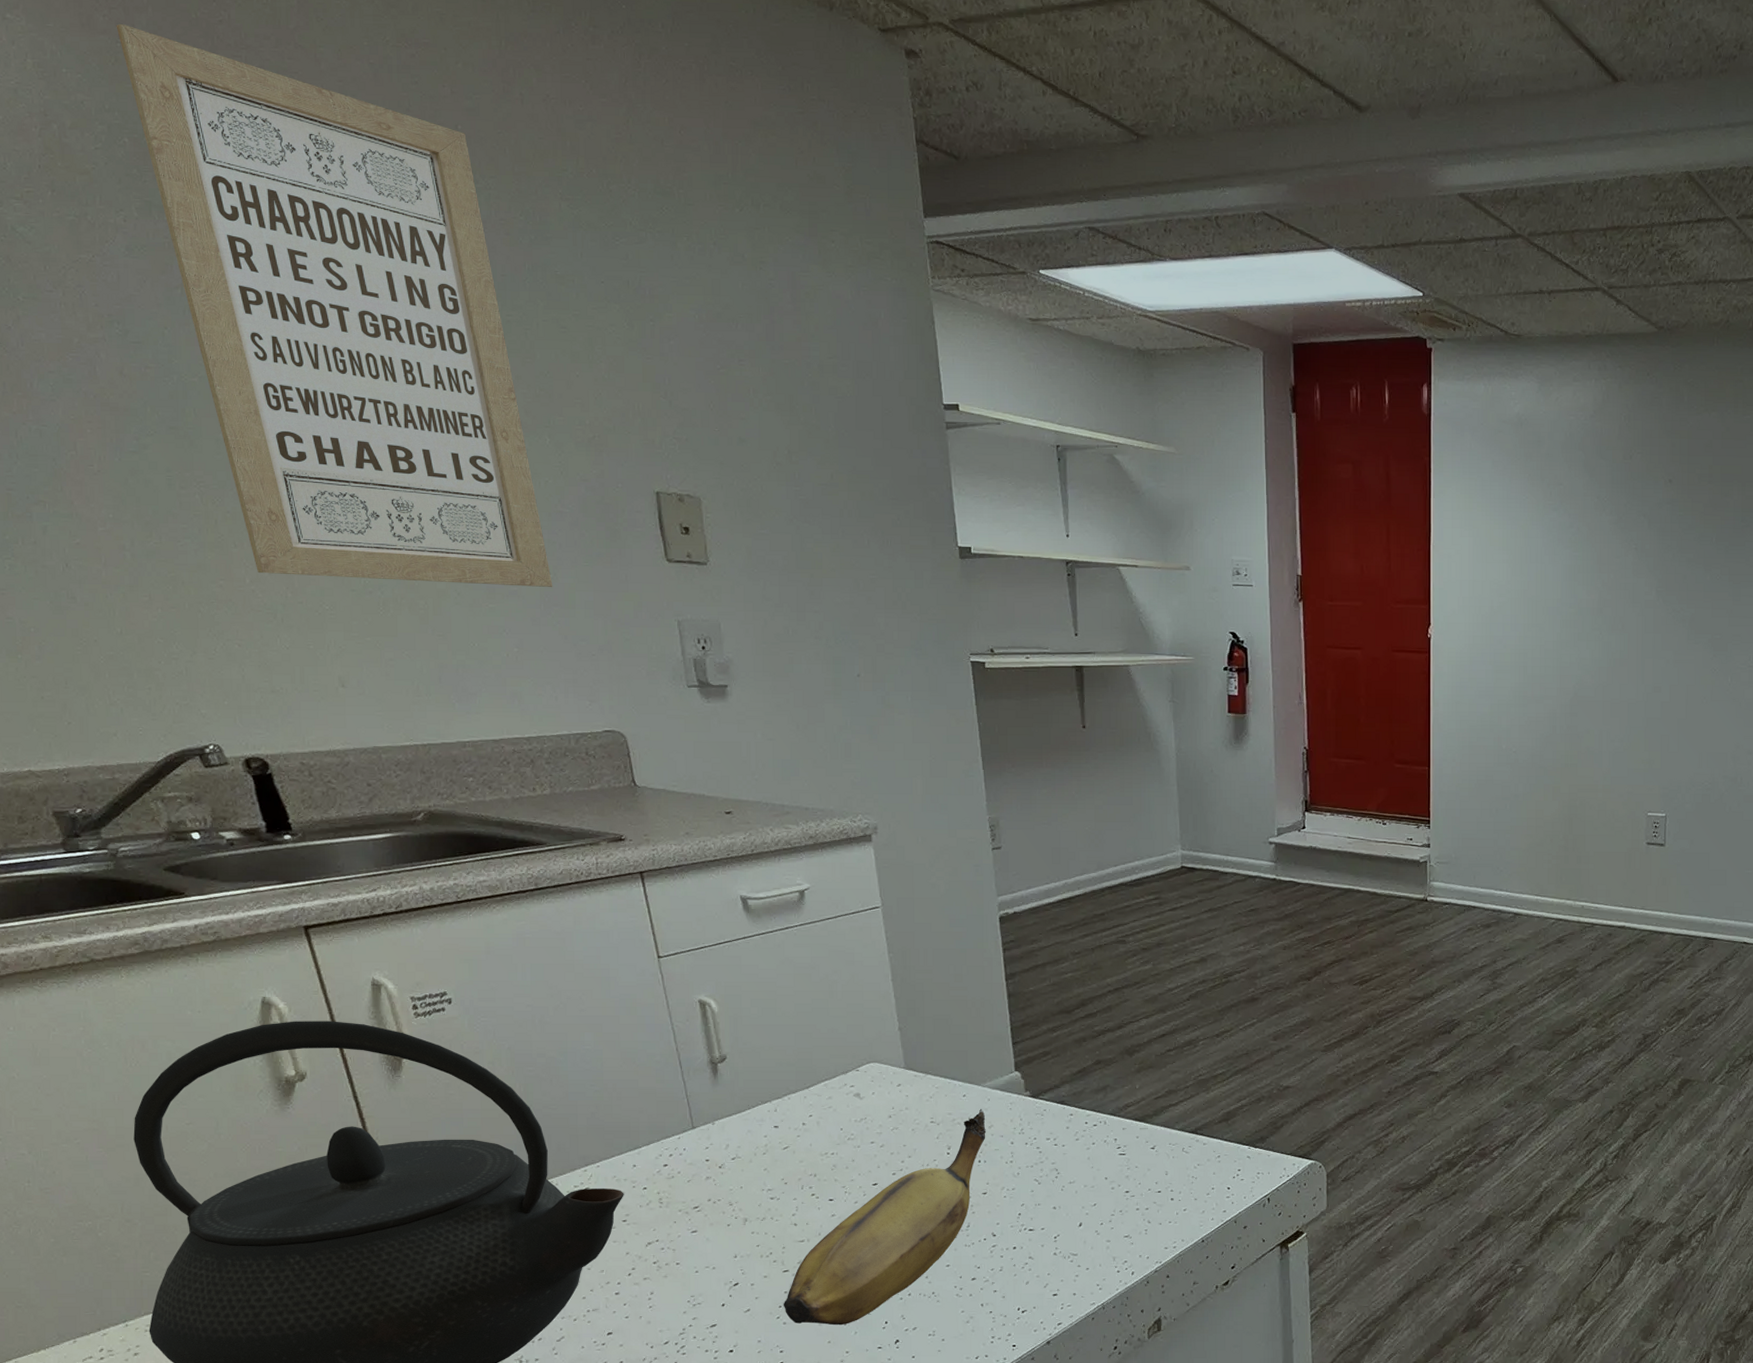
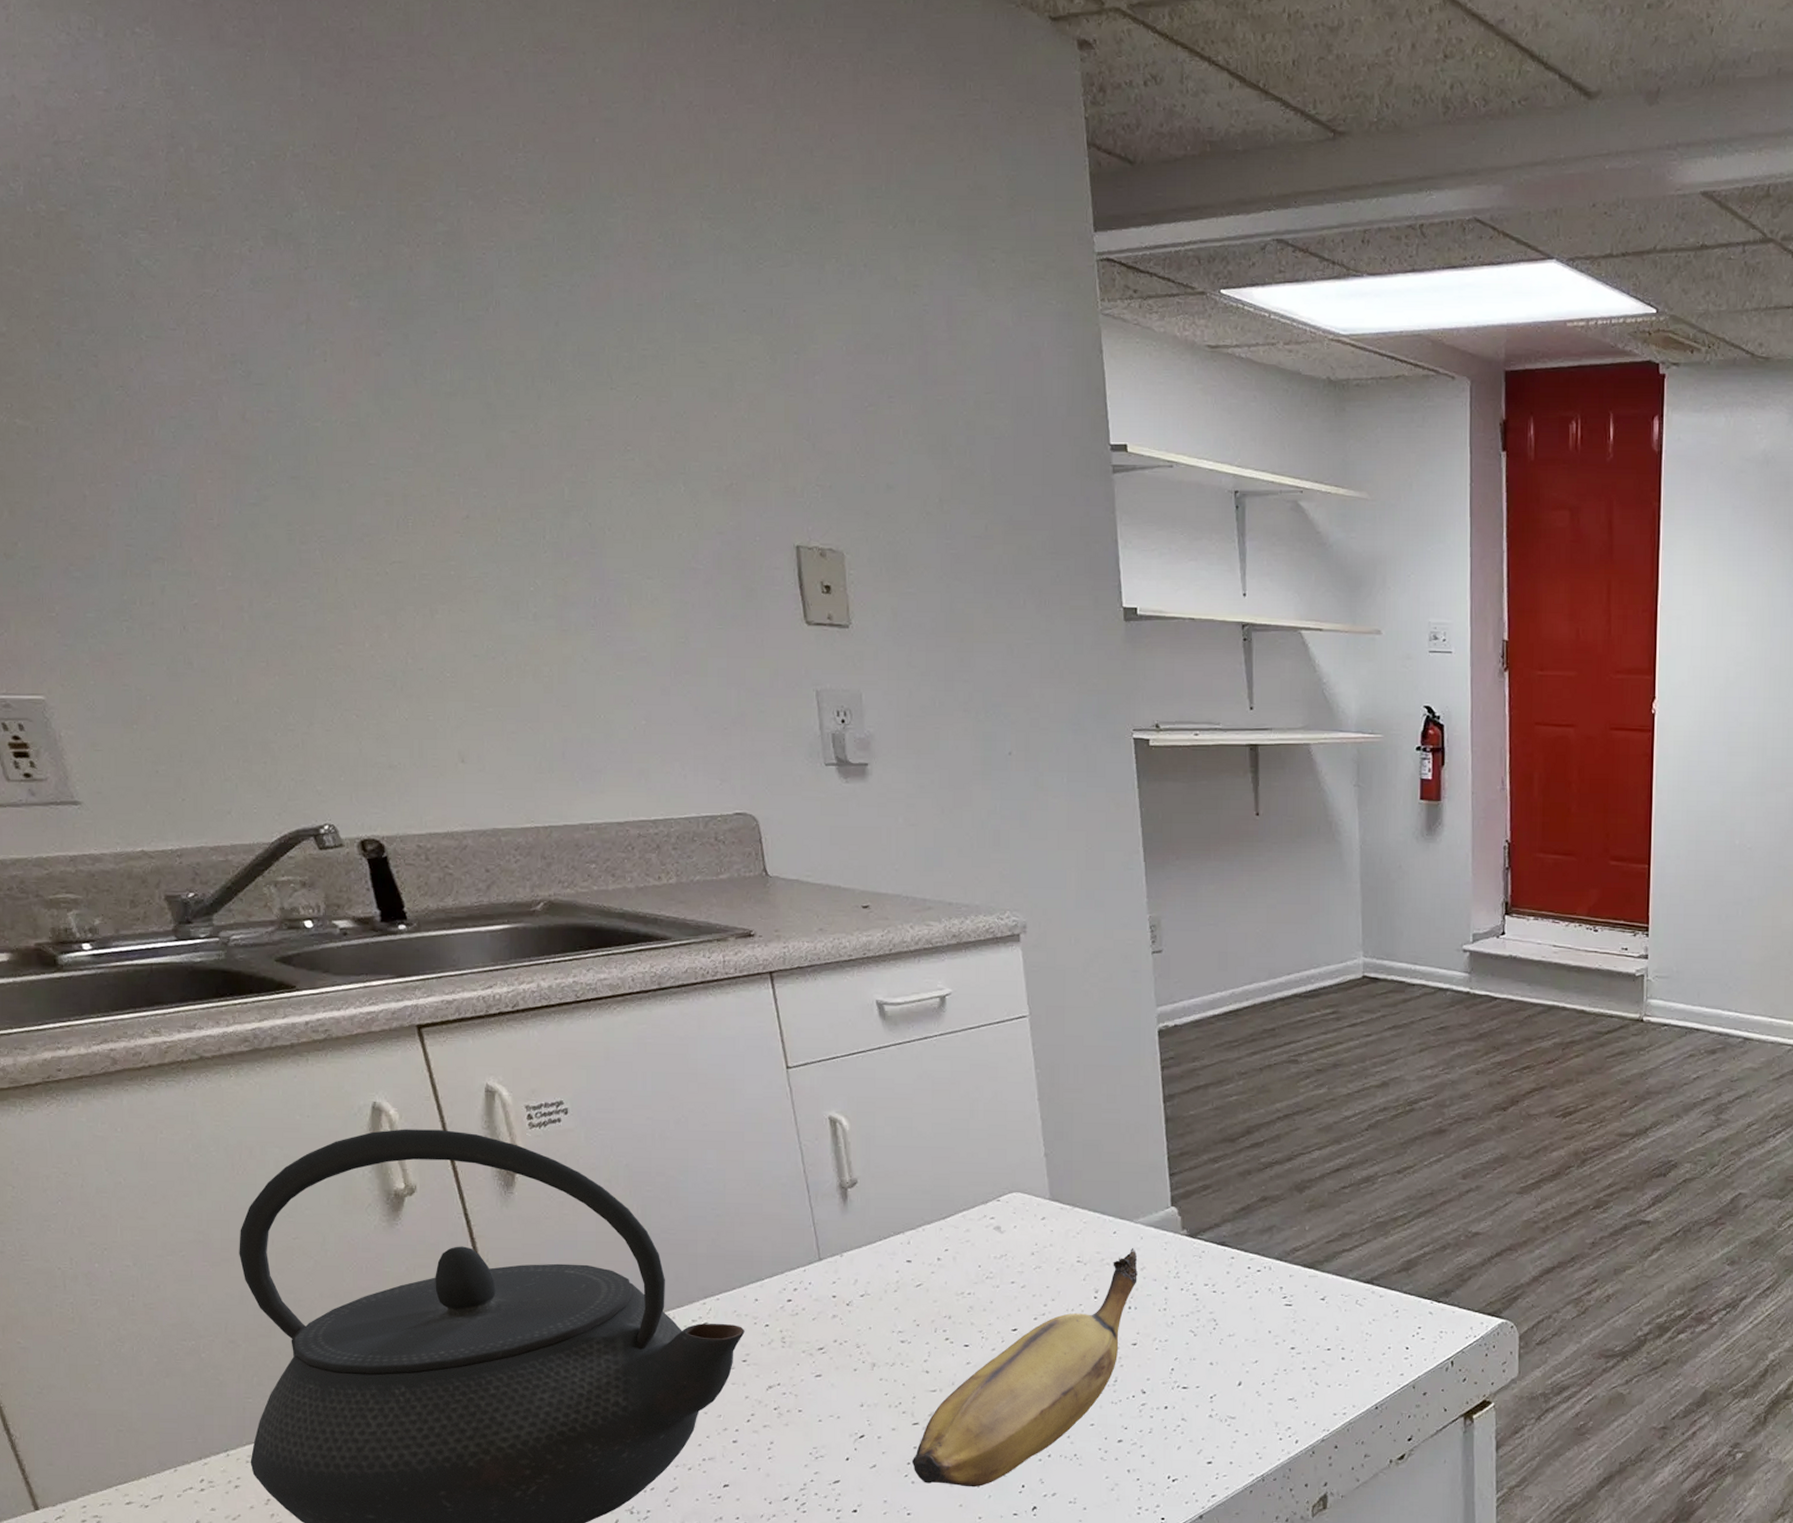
wall art: present [116,23,553,588] -> none [245,35,684,654]

